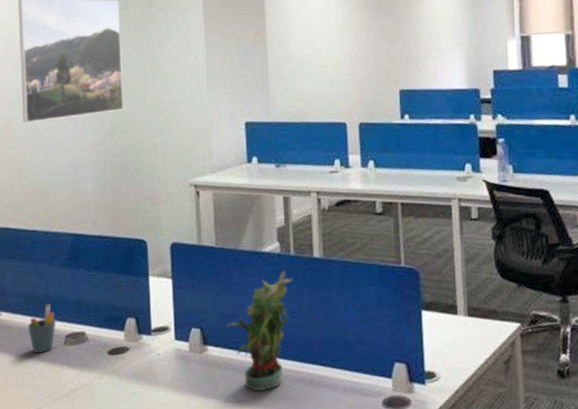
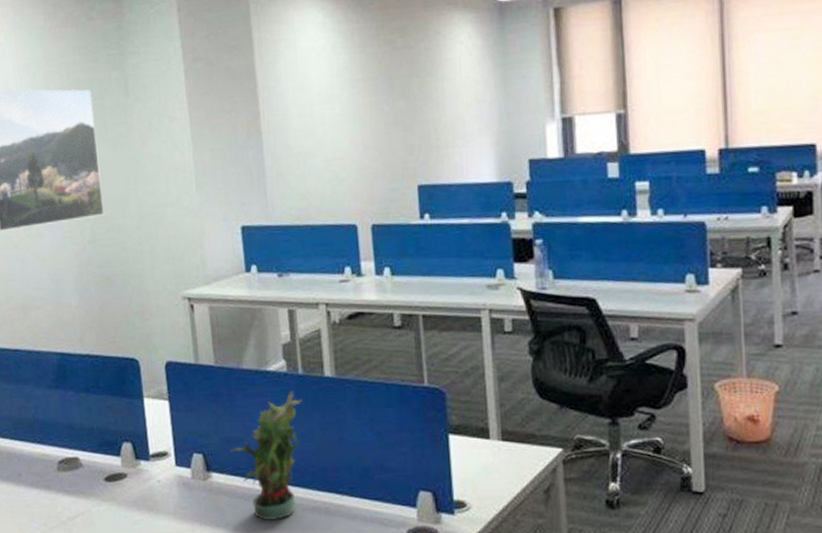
pen holder: present [28,304,56,353] -> none [18,428,48,479]

